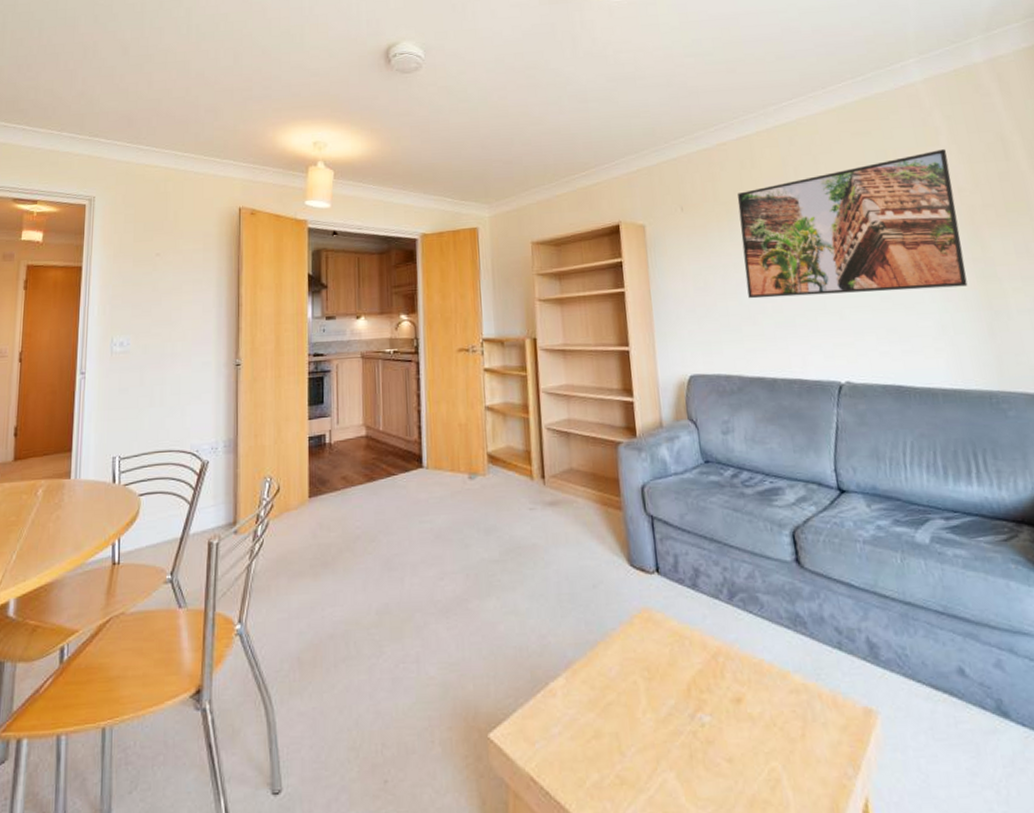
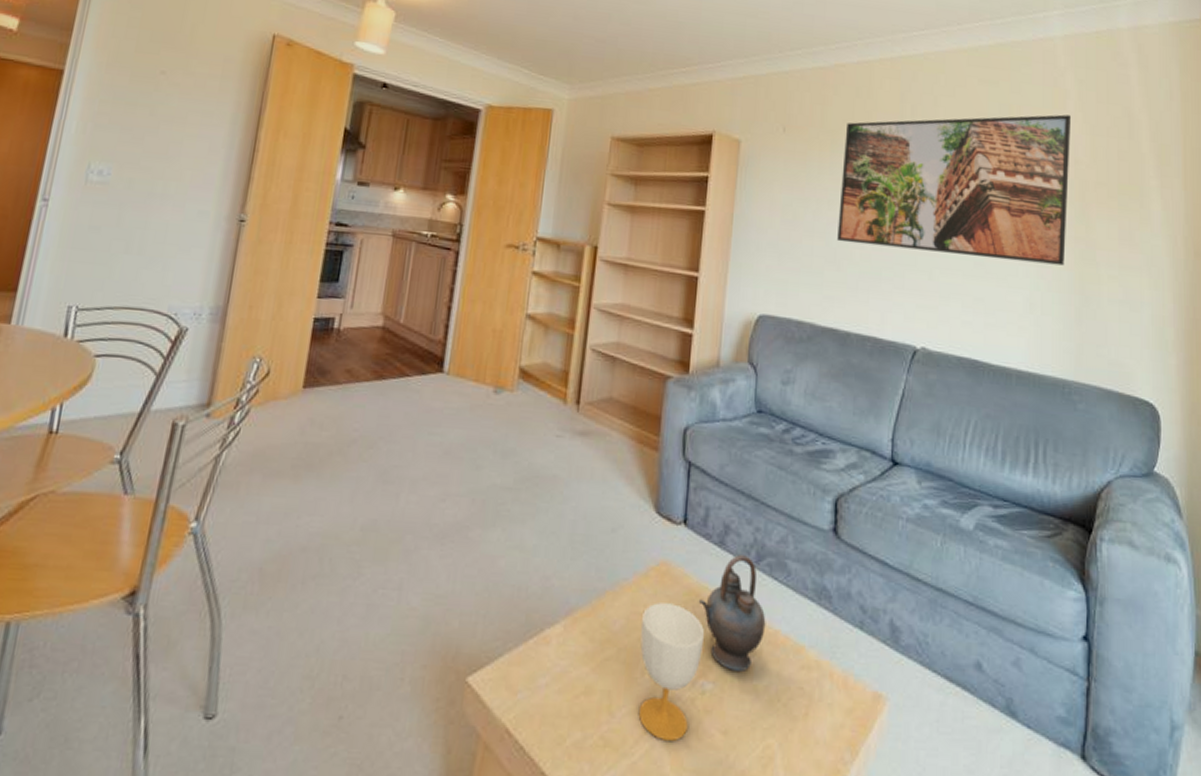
cup: none [634,646,695,773] -> present [638,603,704,741]
teapot: none [682,594,750,702] -> present [698,555,766,671]

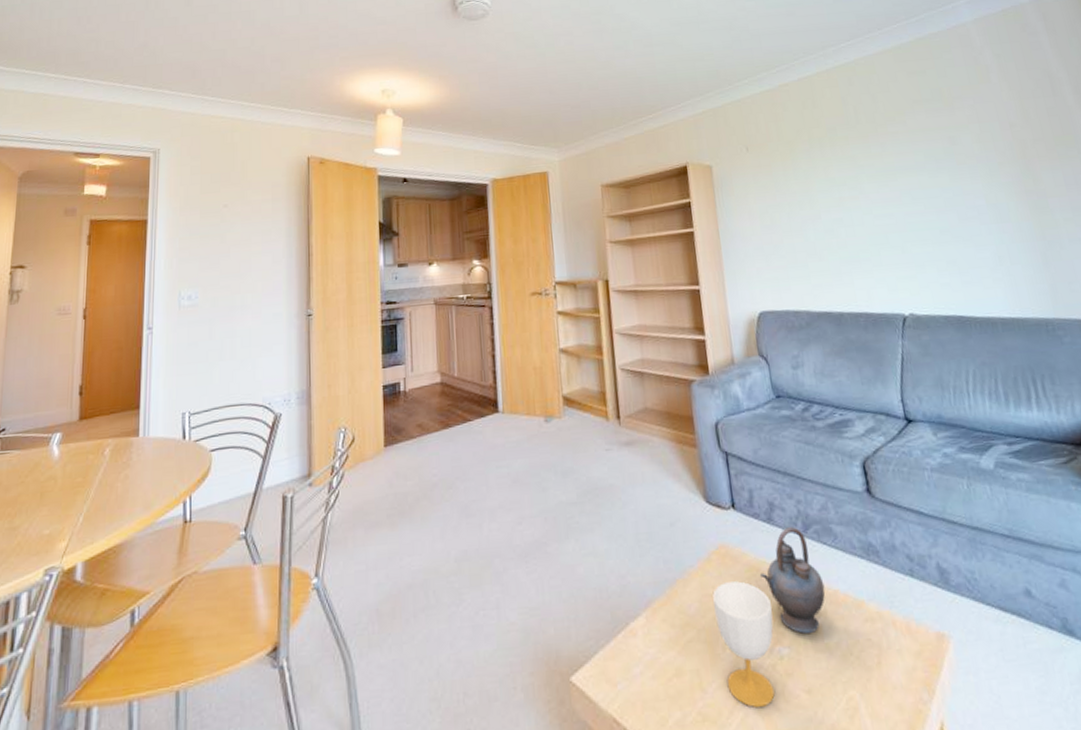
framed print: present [837,114,1072,266] -> none [800,86,1022,236]

